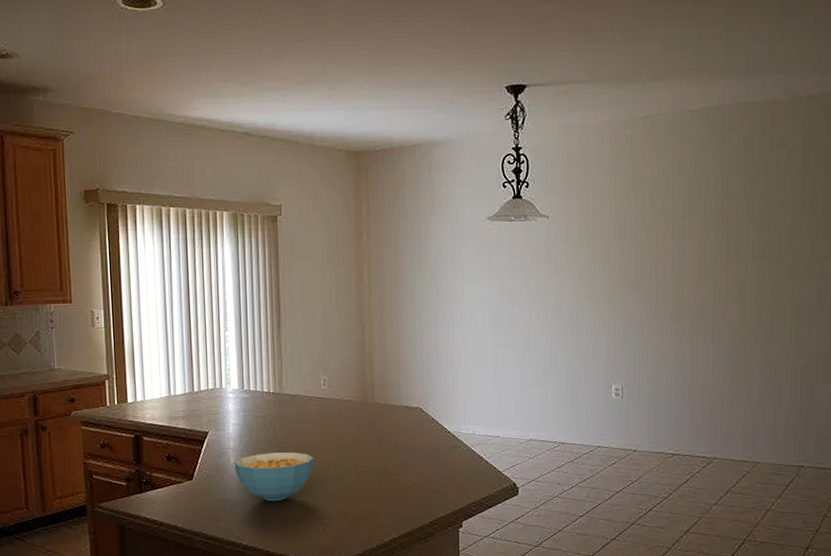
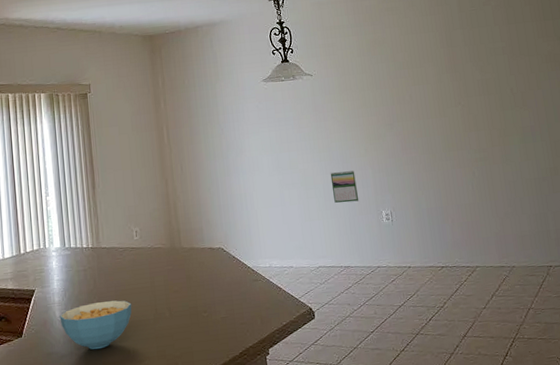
calendar: none [555,334,587,371] -> present [330,170,359,203]

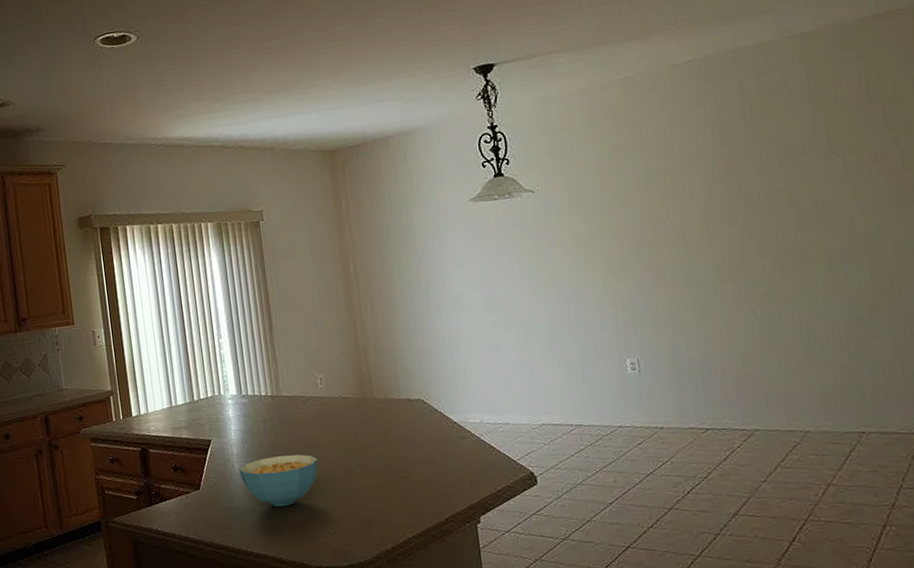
calendar: present [330,170,359,203] -> none [557,308,596,349]

